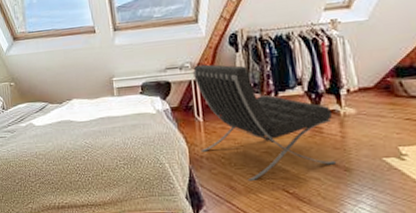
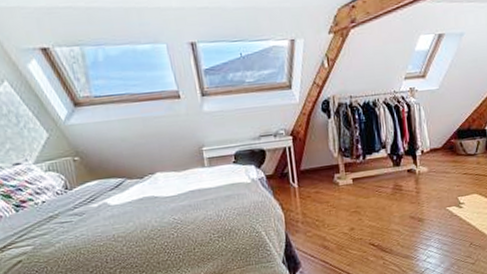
lounge chair: present [192,64,337,182] -> none [287,130,413,240]

